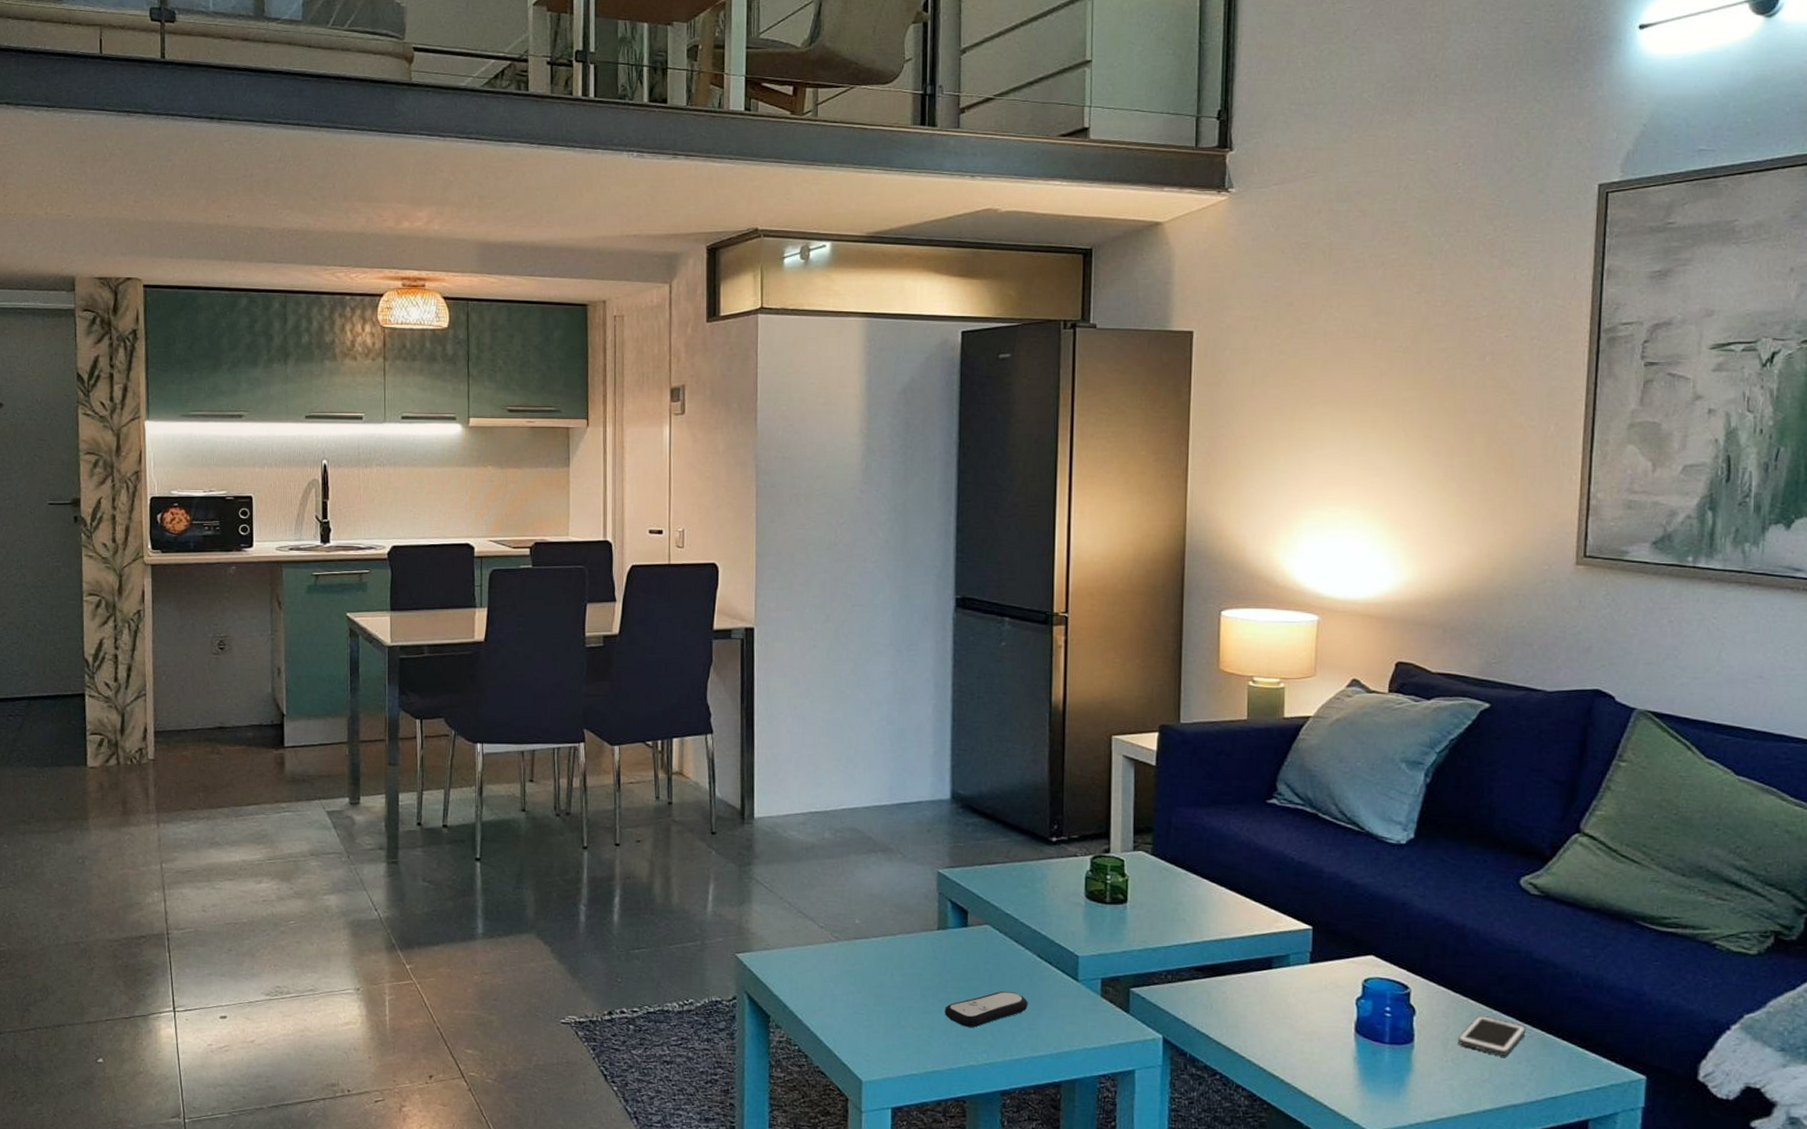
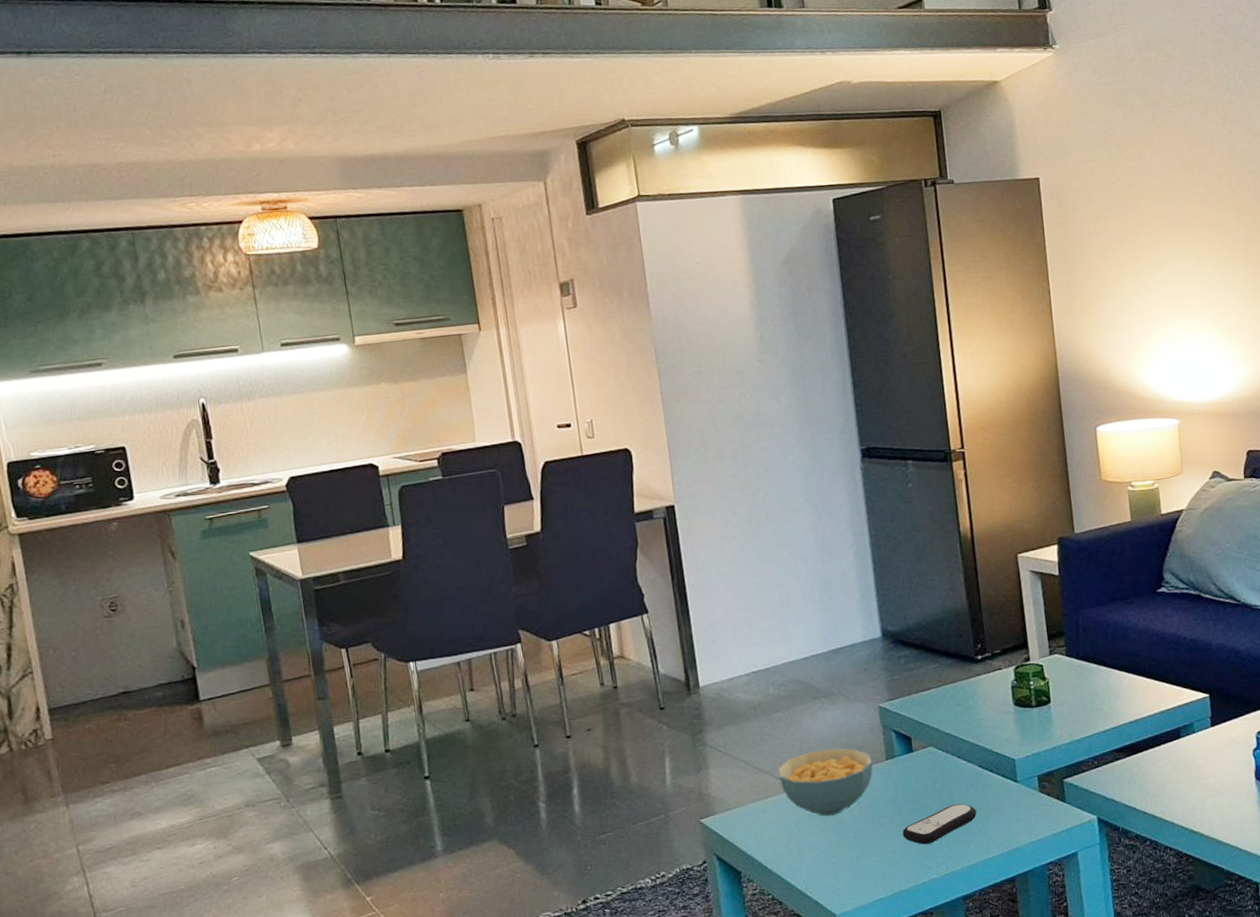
cereal bowl: none [822,905,923,978] -> present [777,748,873,817]

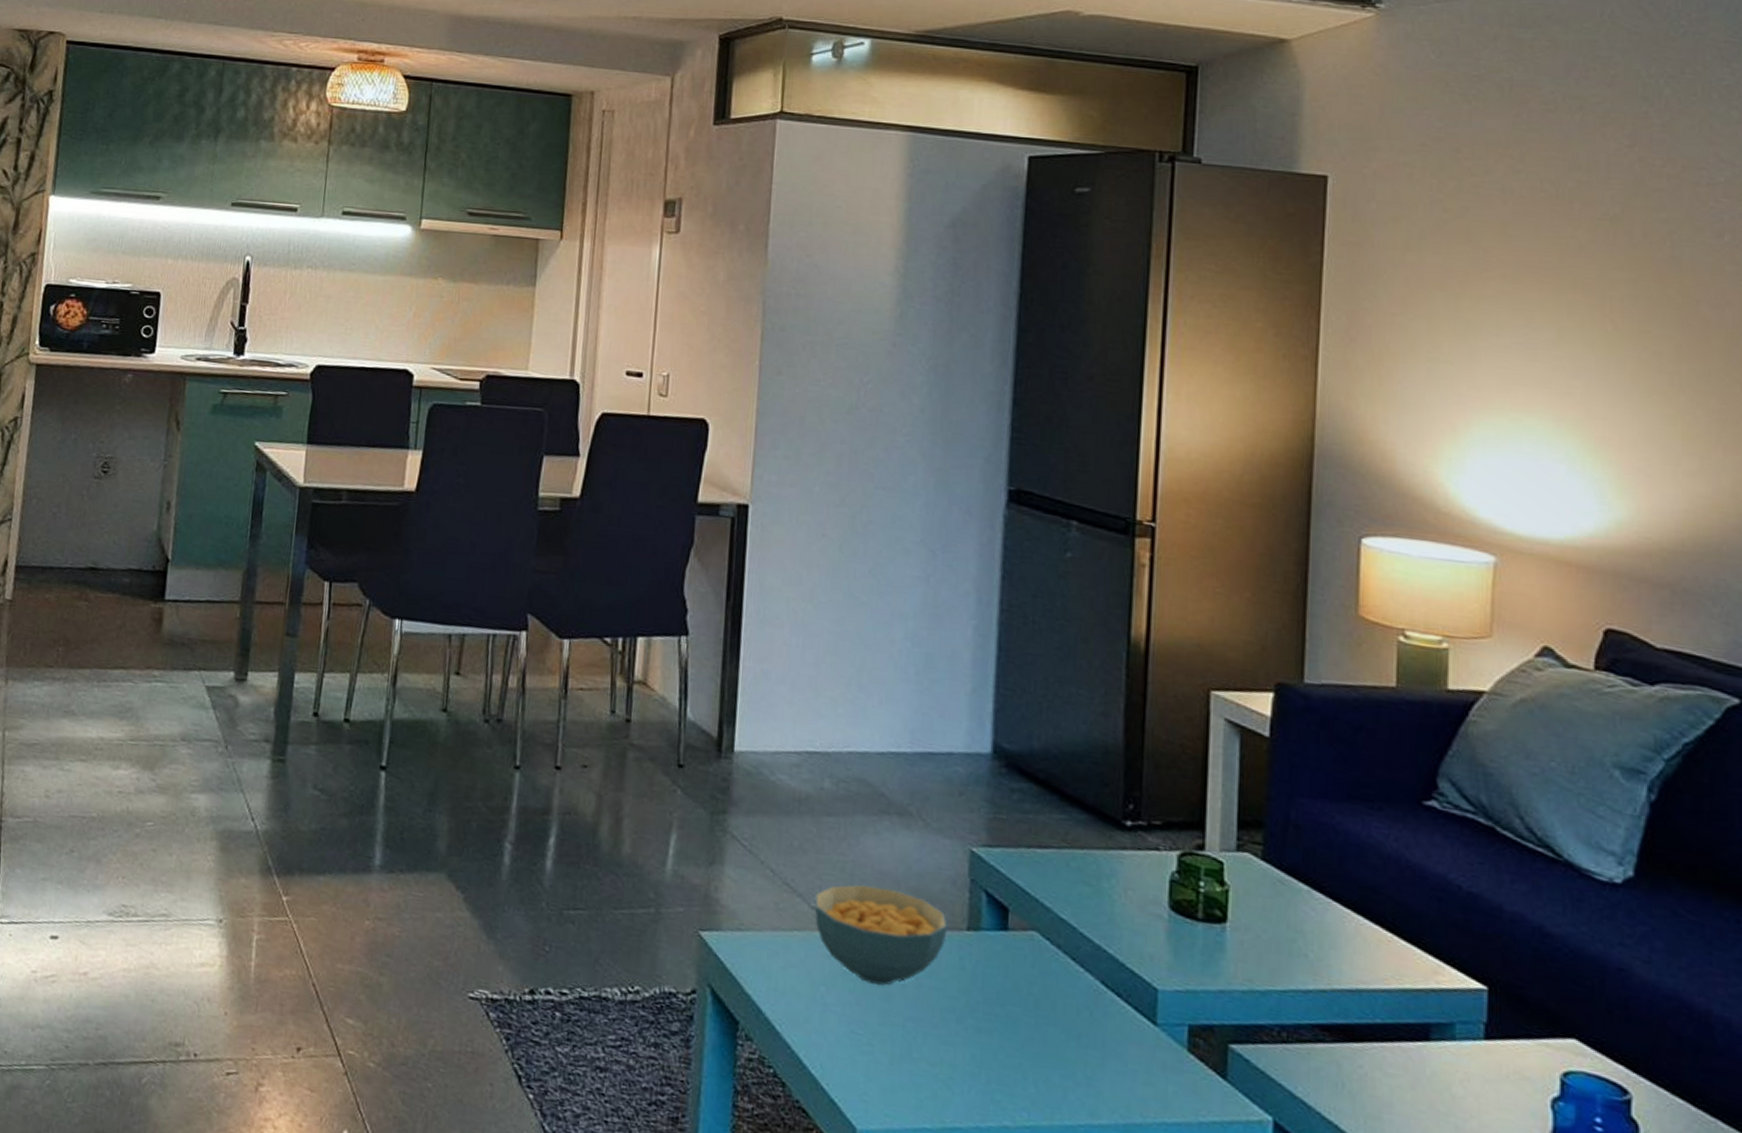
remote control: present [902,803,977,845] -> none [972,1025,1088,1073]

